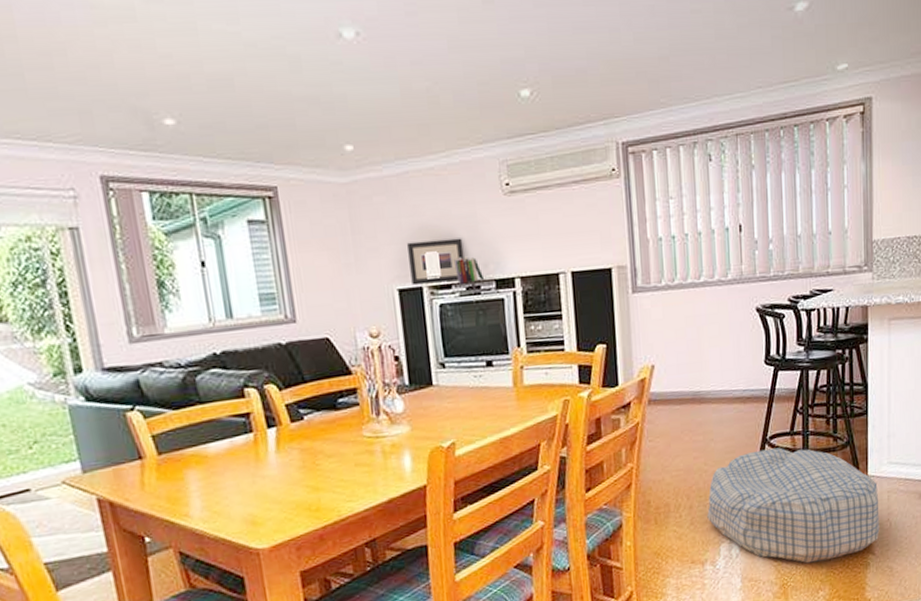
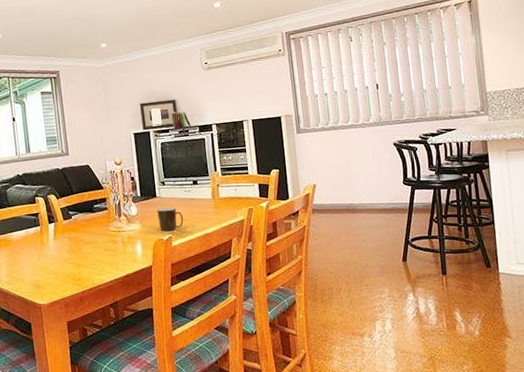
mug: none [433,400,472,439] -> present [157,207,184,234]
dog bed: present [707,447,880,564] -> none [363,248,514,342]

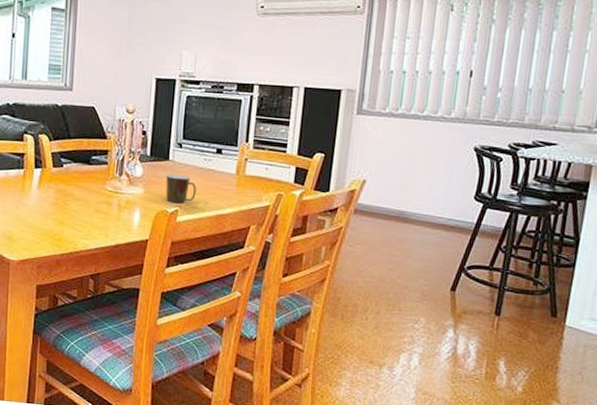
picture frame: present [140,99,178,131] -> none [168,42,216,80]
books: present [170,111,191,129] -> none [205,60,228,83]

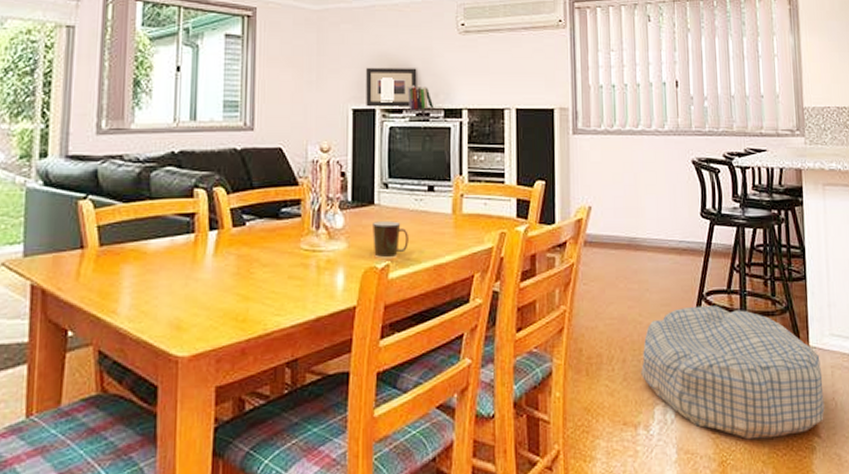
picture frame: none [168,42,216,80] -> present [366,67,417,107]
books: none [205,60,228,83] -> present [407,85,433,110]
dog bed: none [392,276,574,396] -> present [641,305,825,440]

